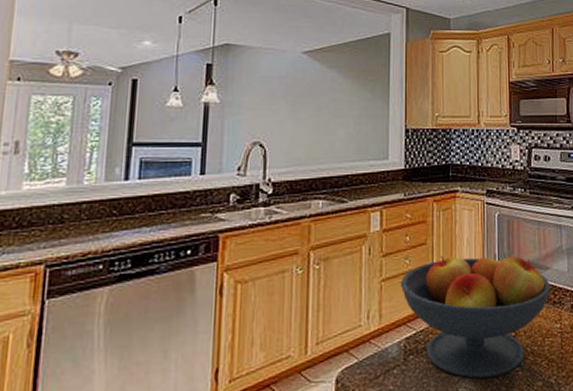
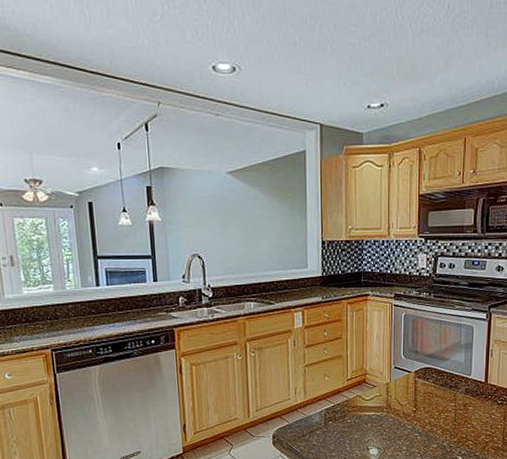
fruit bowl: present [400,253,551,378] -> none [320,346,449,440]

